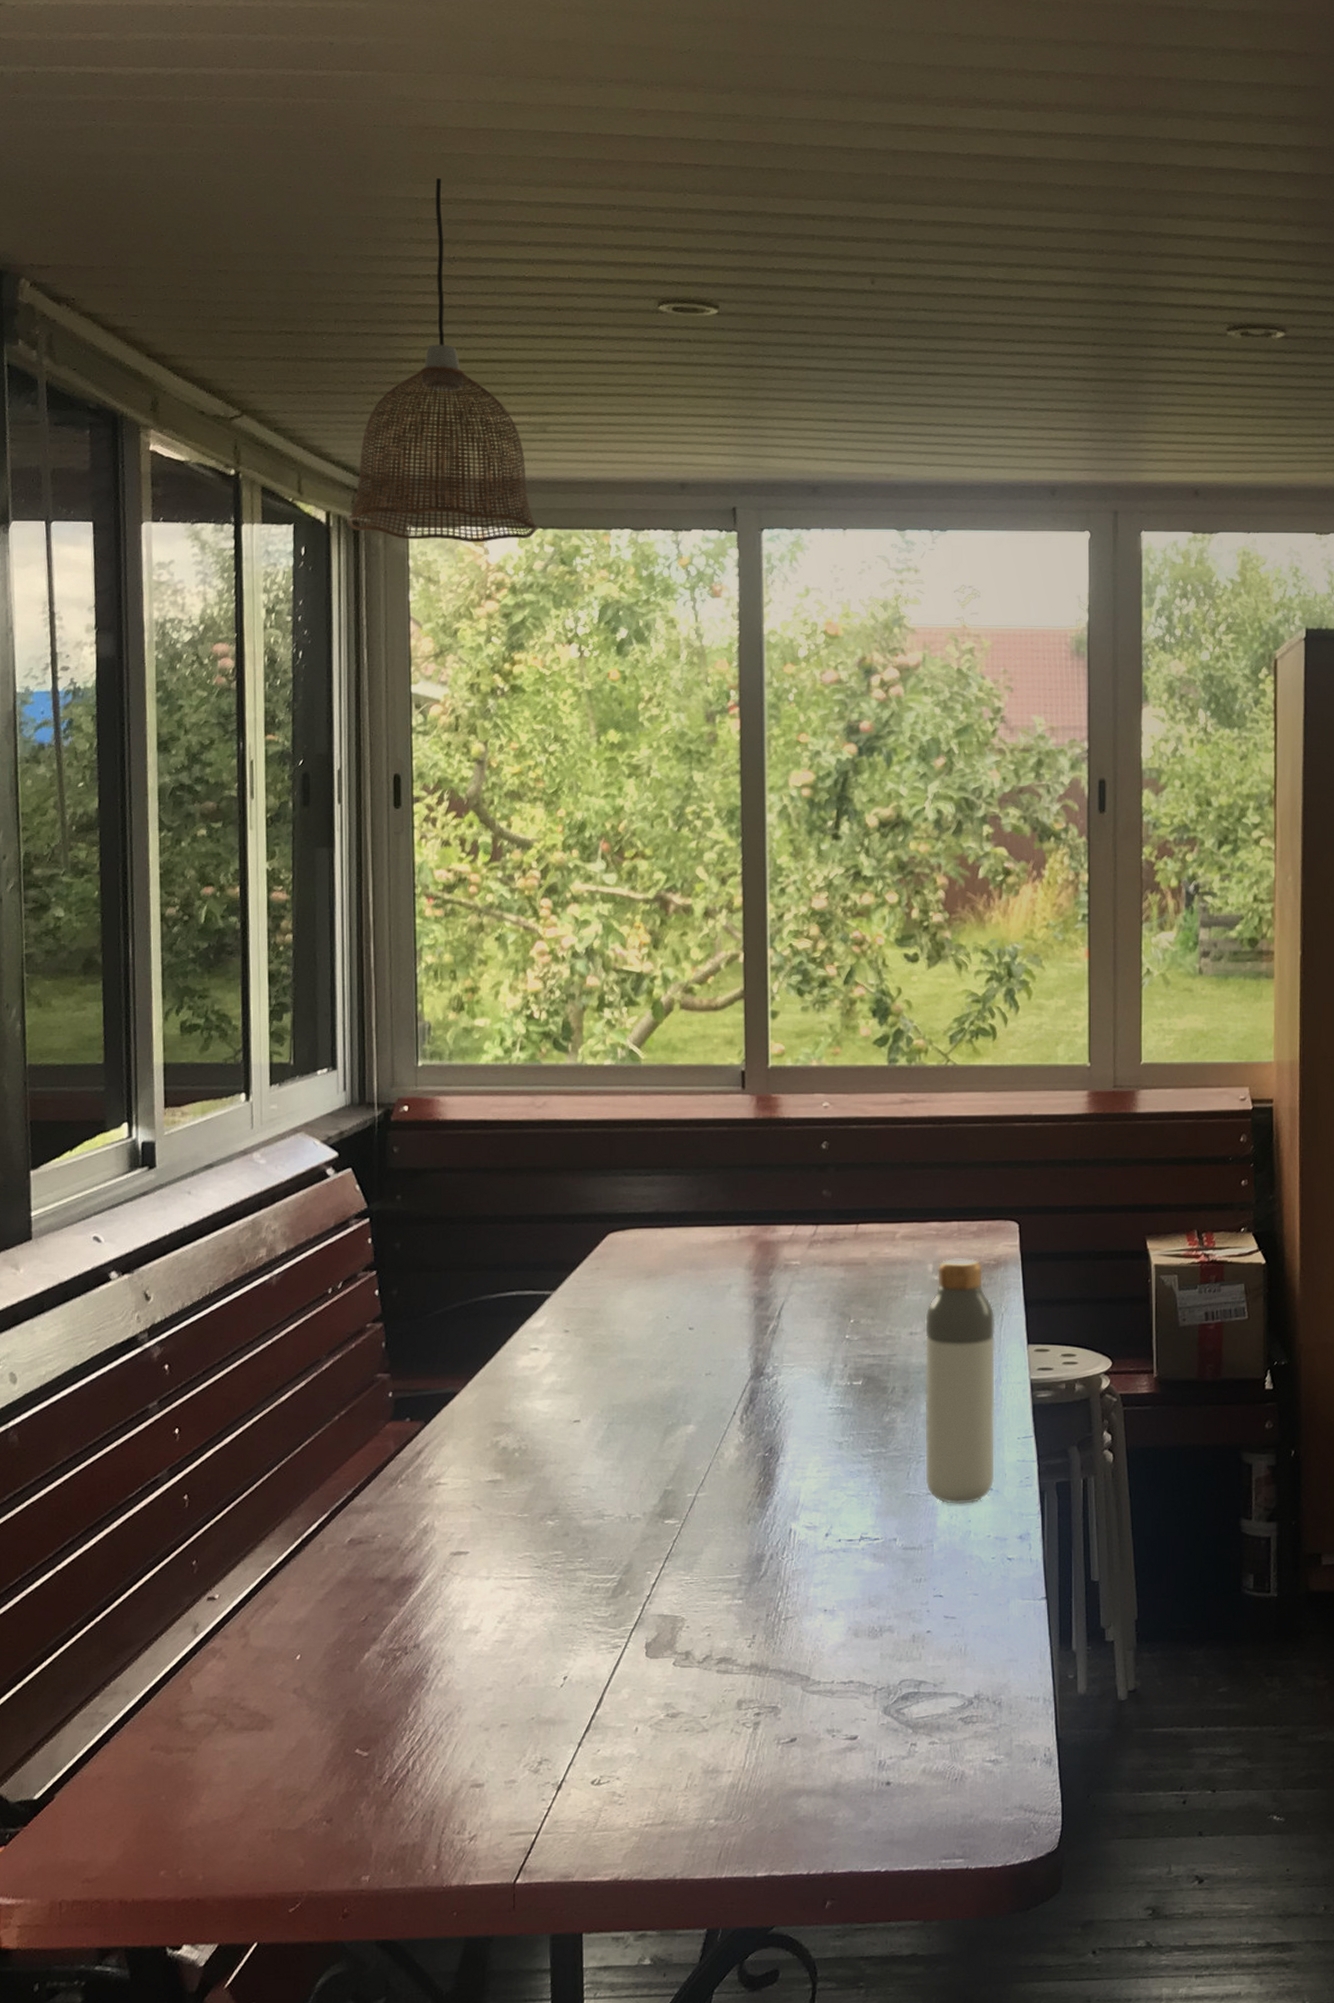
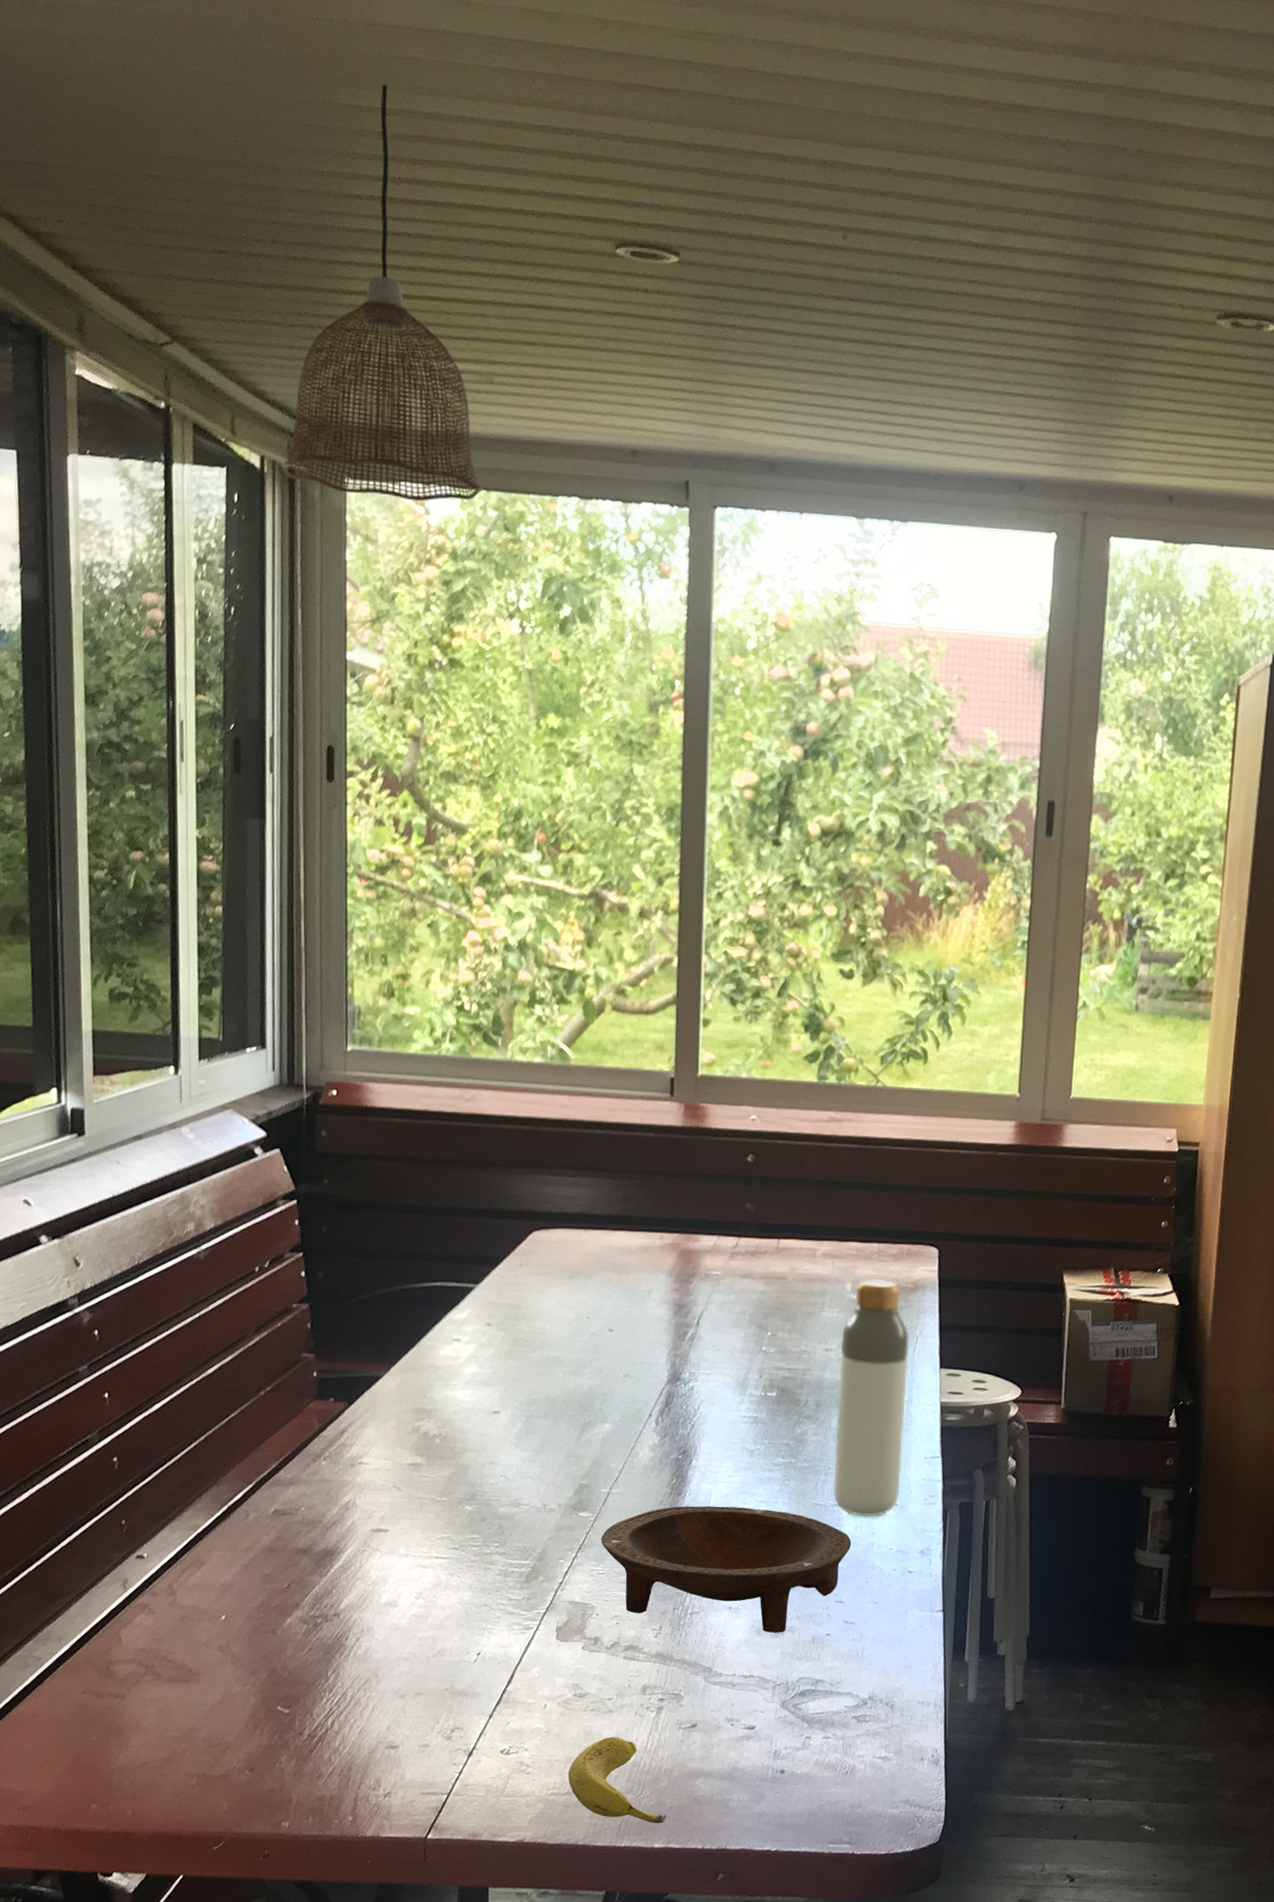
banana: none [663,1758,769,1850] -> present [568,1736,667,1824]
bowl: none [688,1503,948,1634] -> present [601,1505,852,1633]

